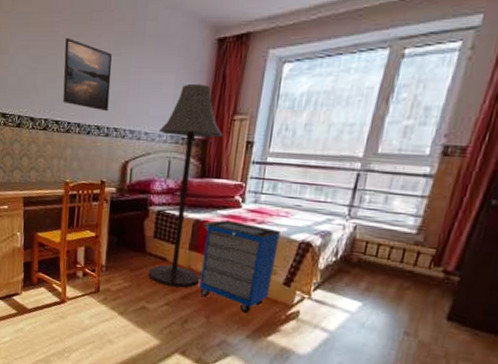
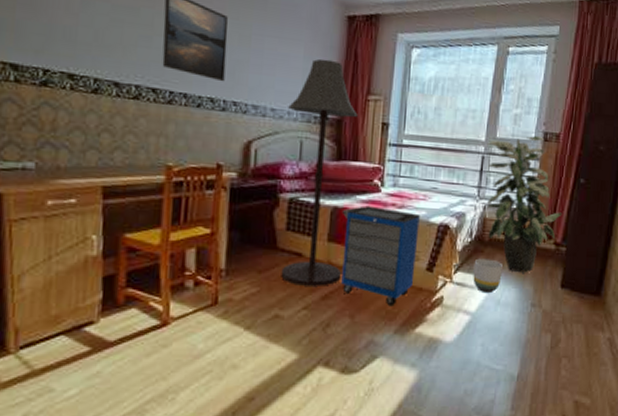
planter: none [334,278,372,315] -> present [473,258,503,294]
indoor plant: none [357,149,460,299] -> present [487,135,562,273]

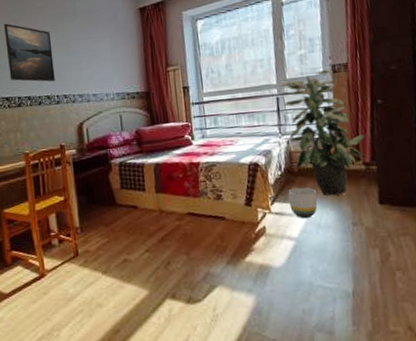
floor lamp: present [281,58,358,286] -> none [106,46,172,233]
cabinet: present [341,205,420,307] -> none [163,157,236,241]

